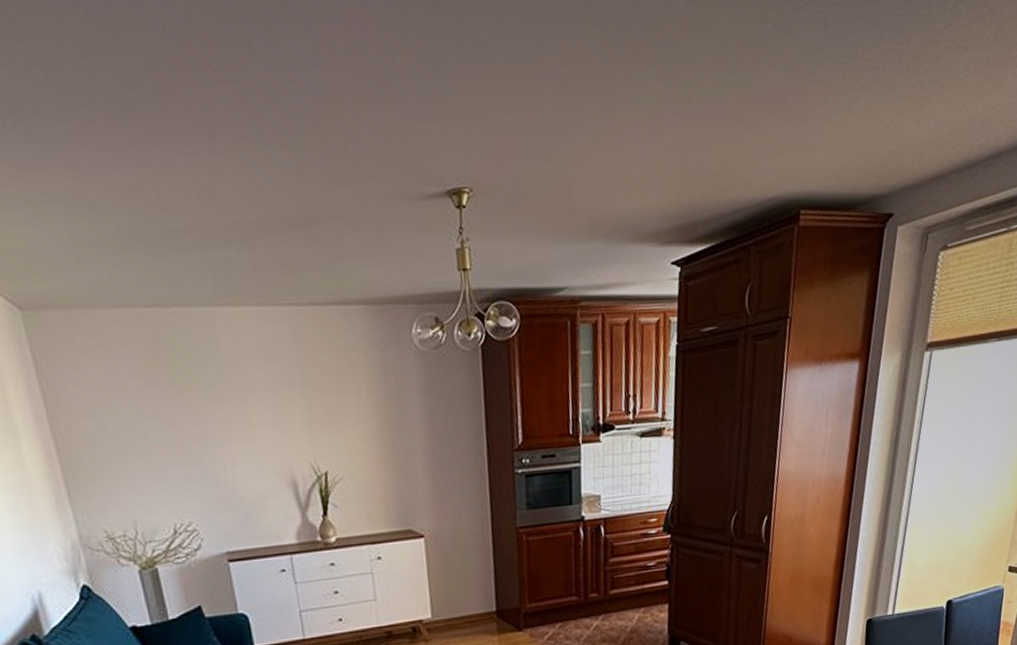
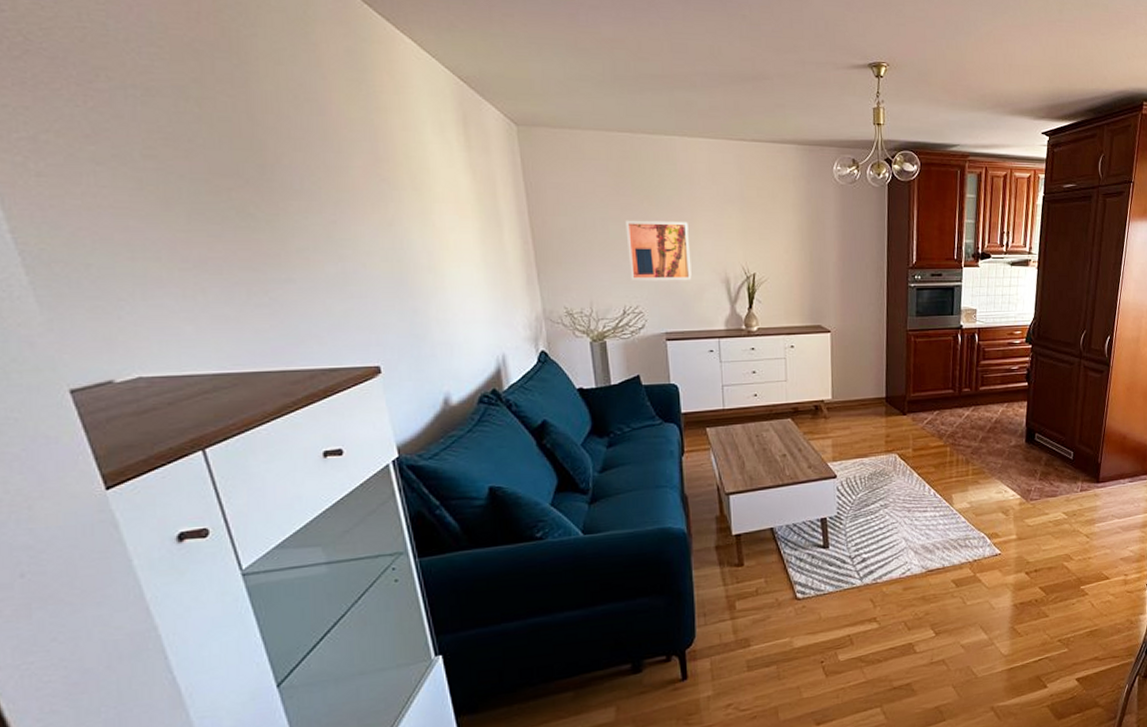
wall art: none [164,414,252,493] -> present [625,220,692,281]

